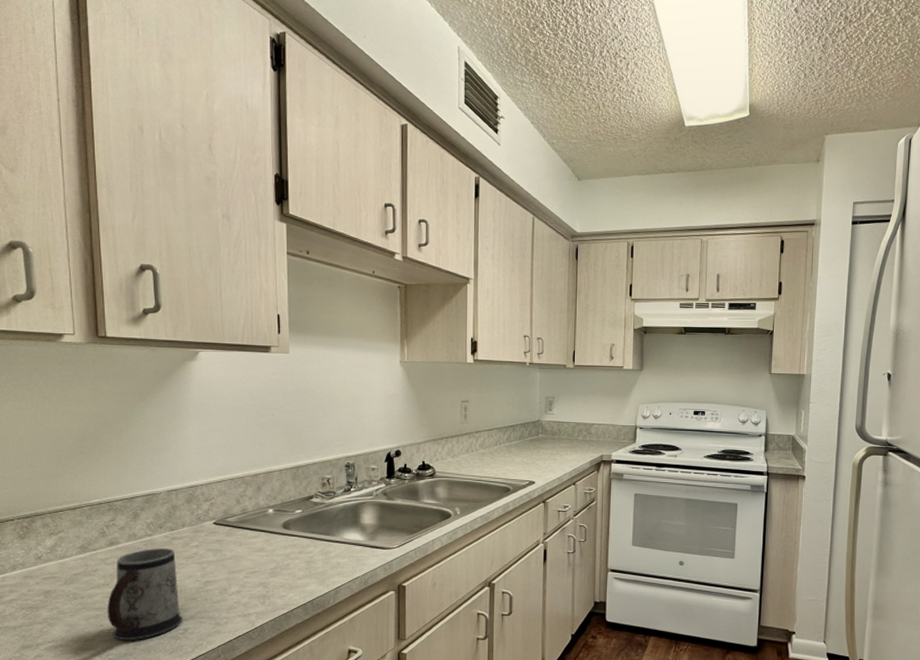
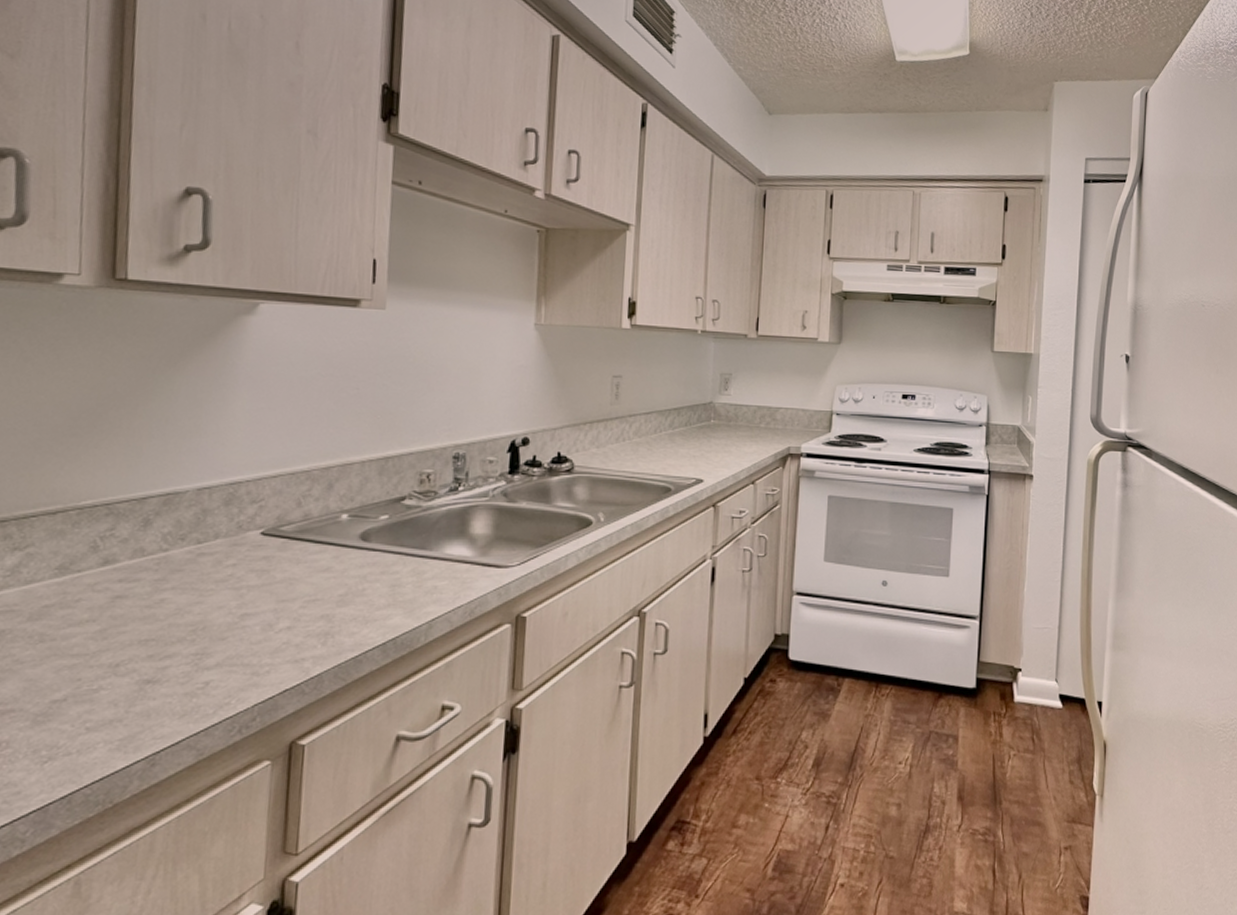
mug: present [107,548,184,640] -> none [89,568,205,700]

